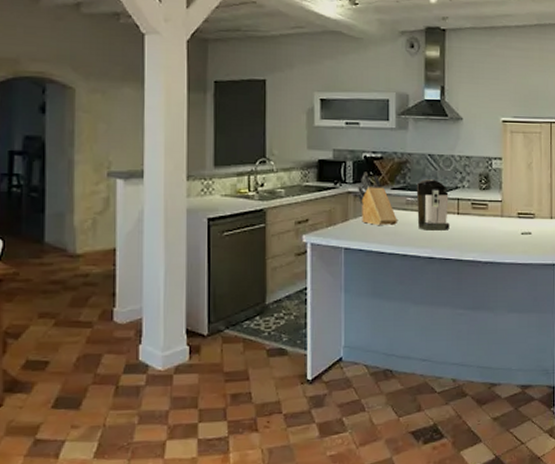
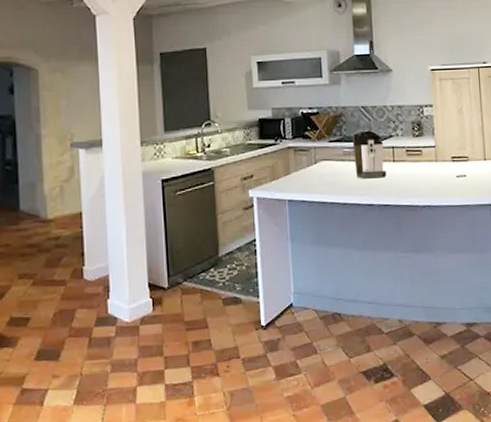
knife block: present [358,172,397,226] -> none [297,127,336,178]

